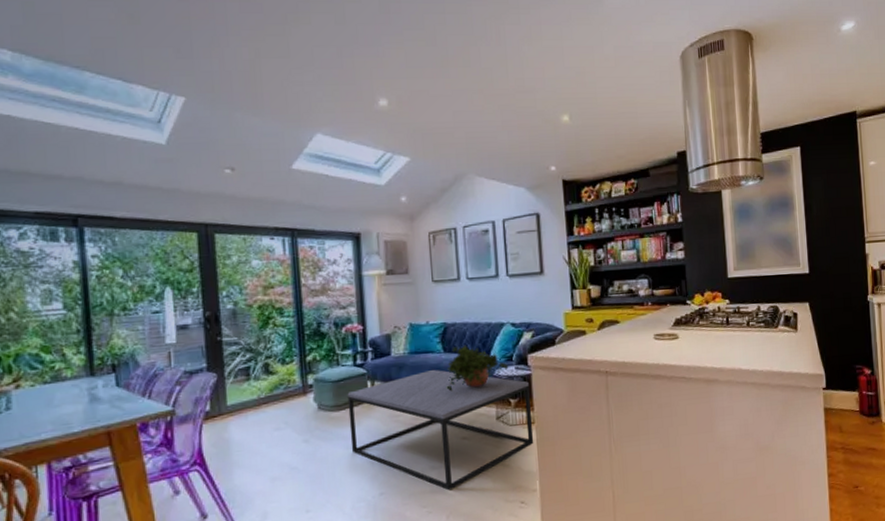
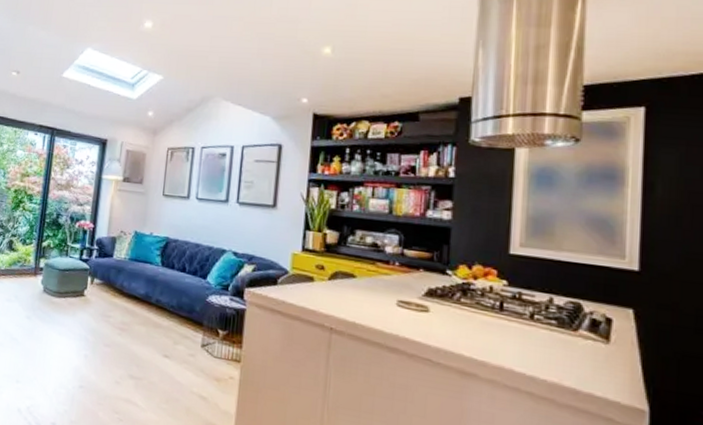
coffee table: present [347,369,534,491] -> none [63,279,241,405]
potted plant: present [446,346,509,392] -> none [158,263,224,309]

